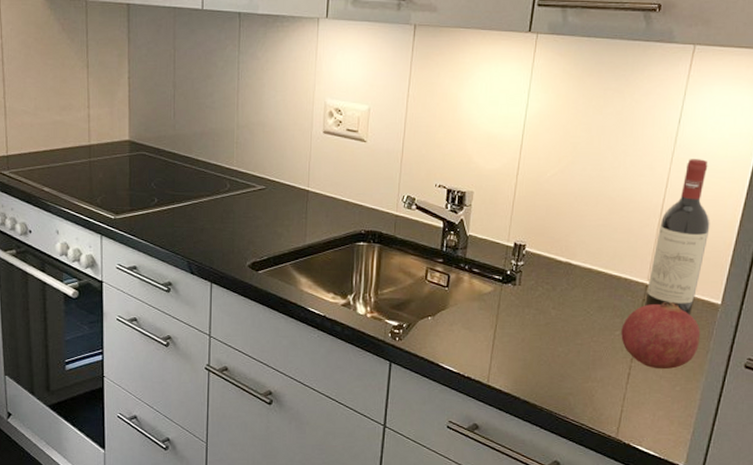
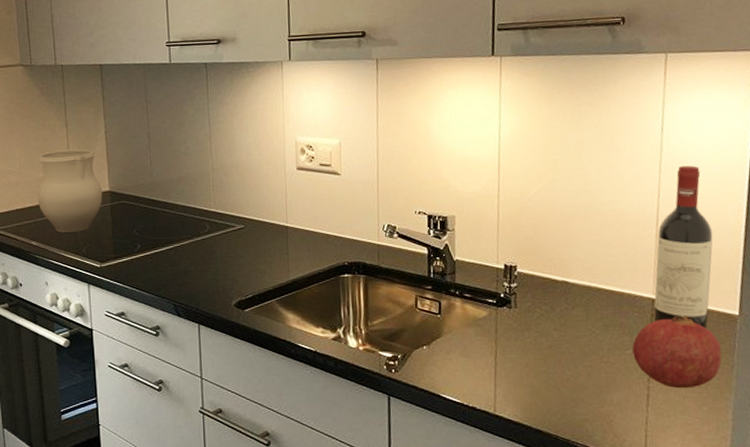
ceramic jug: none [52,93,122,181] -> present [37,149,103,233]

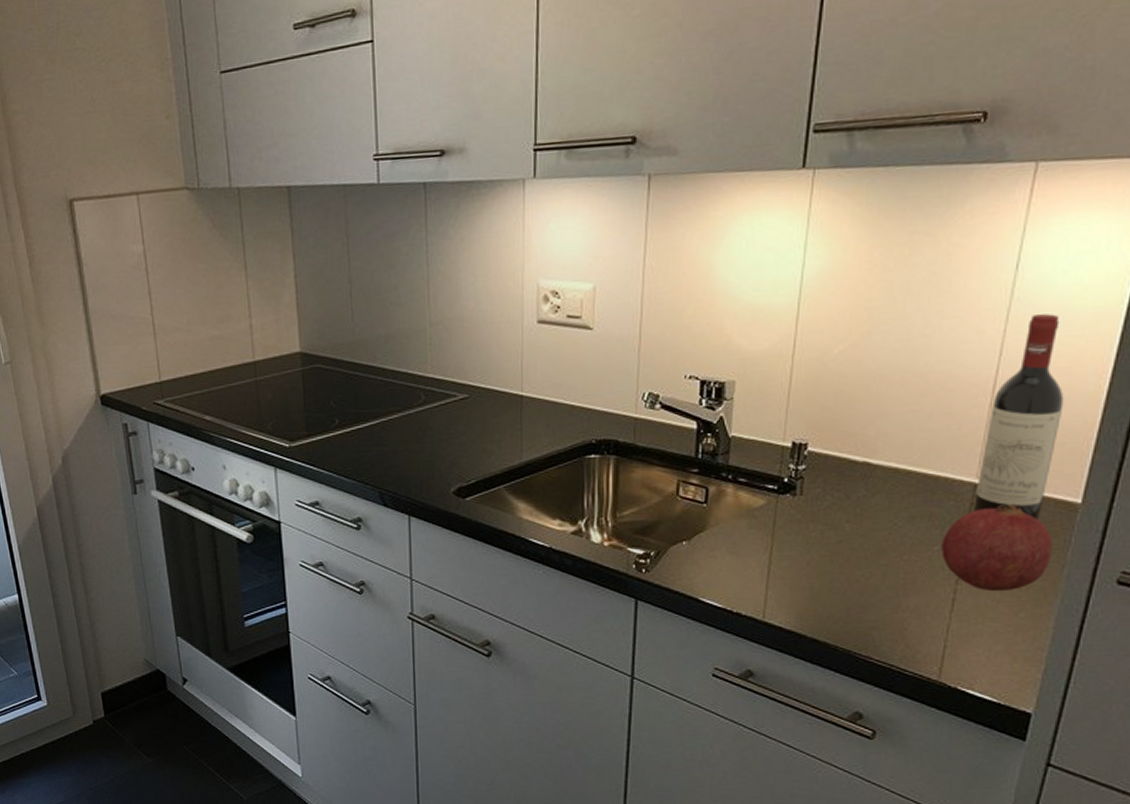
ceramic jug: present [37,149,103,233] -> none [210,299,292,405]

